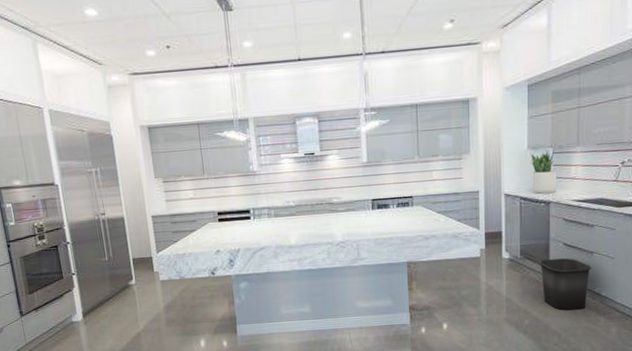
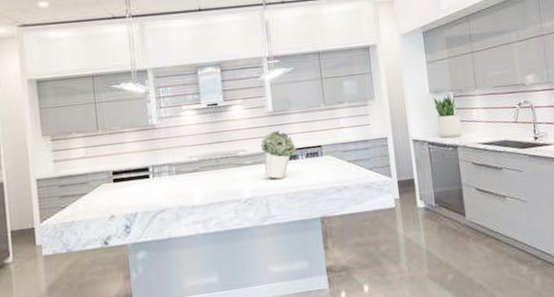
potted plant: none [354,181,389,225] -> present [260,131,297,179]
waste bin: present [539,258,592,311] -> none [454,203,507,262]

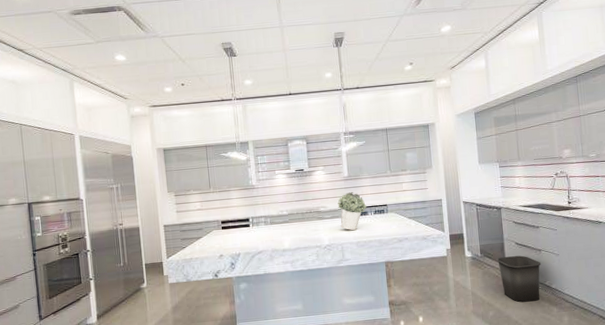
planter: present [433,93,462,138] -> none [482,164,505,201]
waste bin: none [454,203,507,262] -> present [496,255,542,303]

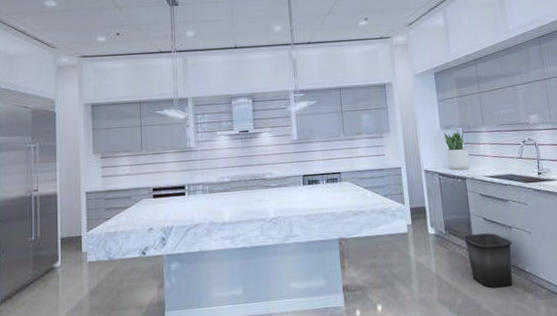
potted plant: present [337,192,367,230] -> none [285,157,318,201]
planter: none [482,164,505,201] -> present [443,129,470,171]

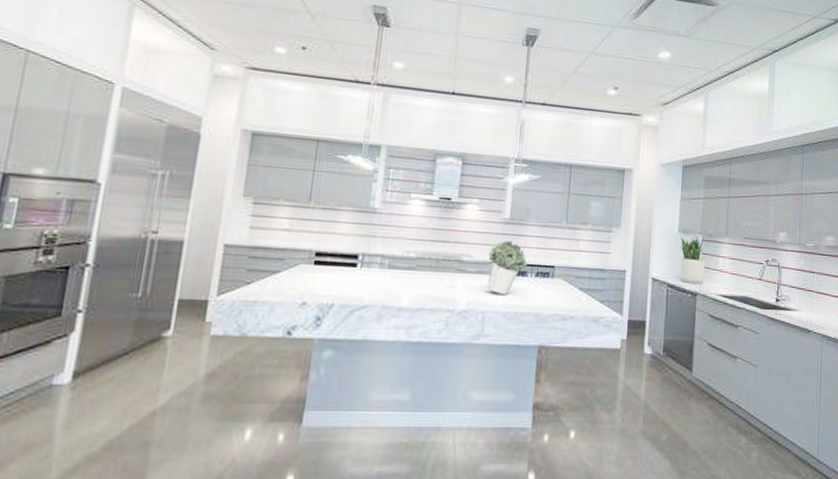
potted plant: none [285,157,318,201] -> present [487,241,528,294]
waste bin: present [463,233,513,289] -> none [681,360,735,426]

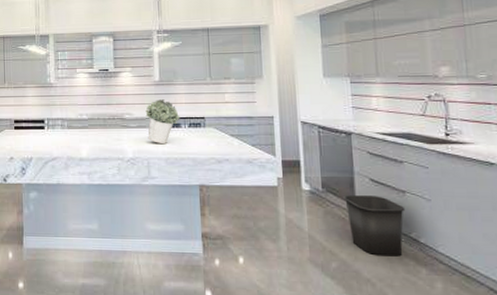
planter: present [679,235,705,285] -> none [327,78,357,125]
waste bin: none [681,360,735,426] -> present [343,195,406,257]

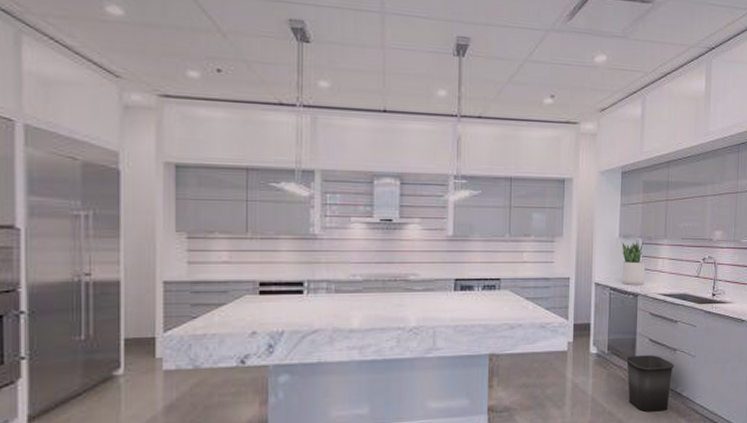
potted plant: present [145,99,180,143] -> none [434,258,474,309]
planter: none [327,78,357,125] -> present [621,239,645,286]

